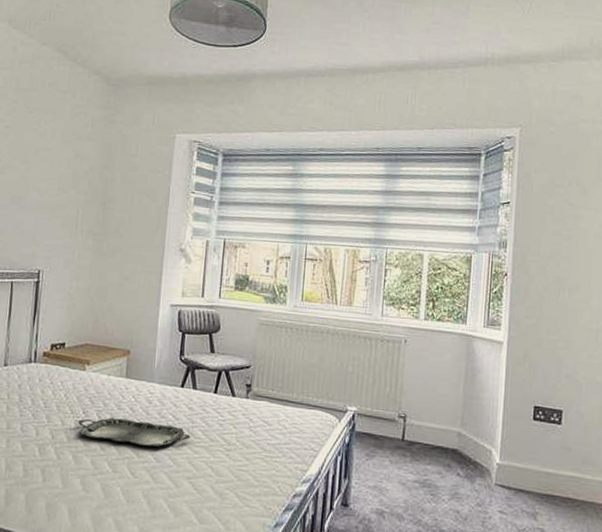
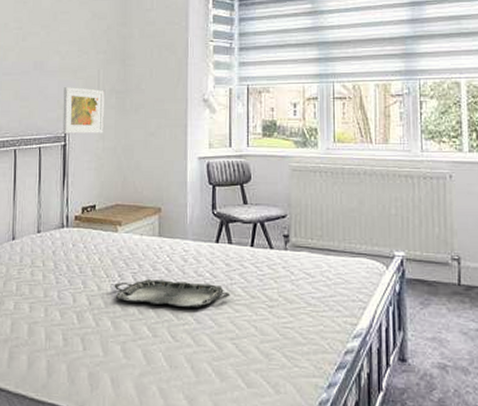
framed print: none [36,224,82,274] -> present [62,87,104,134]

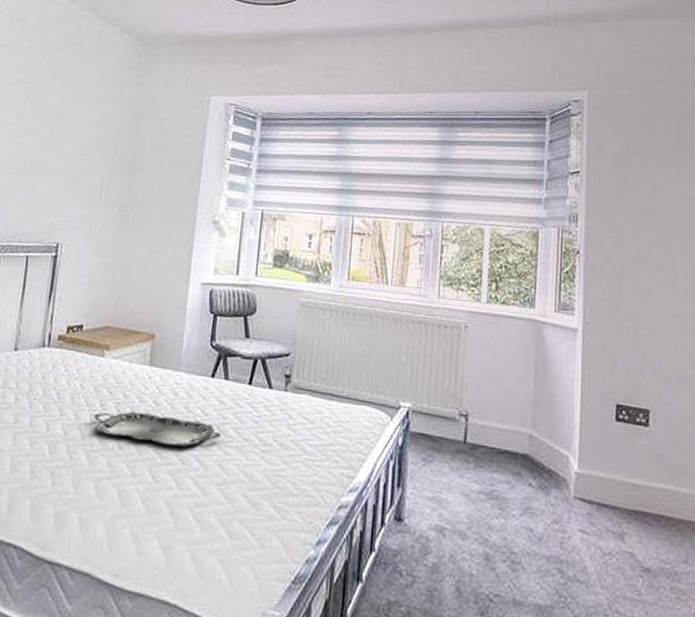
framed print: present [62,87,104,134] -> none [54,193,106,247]

